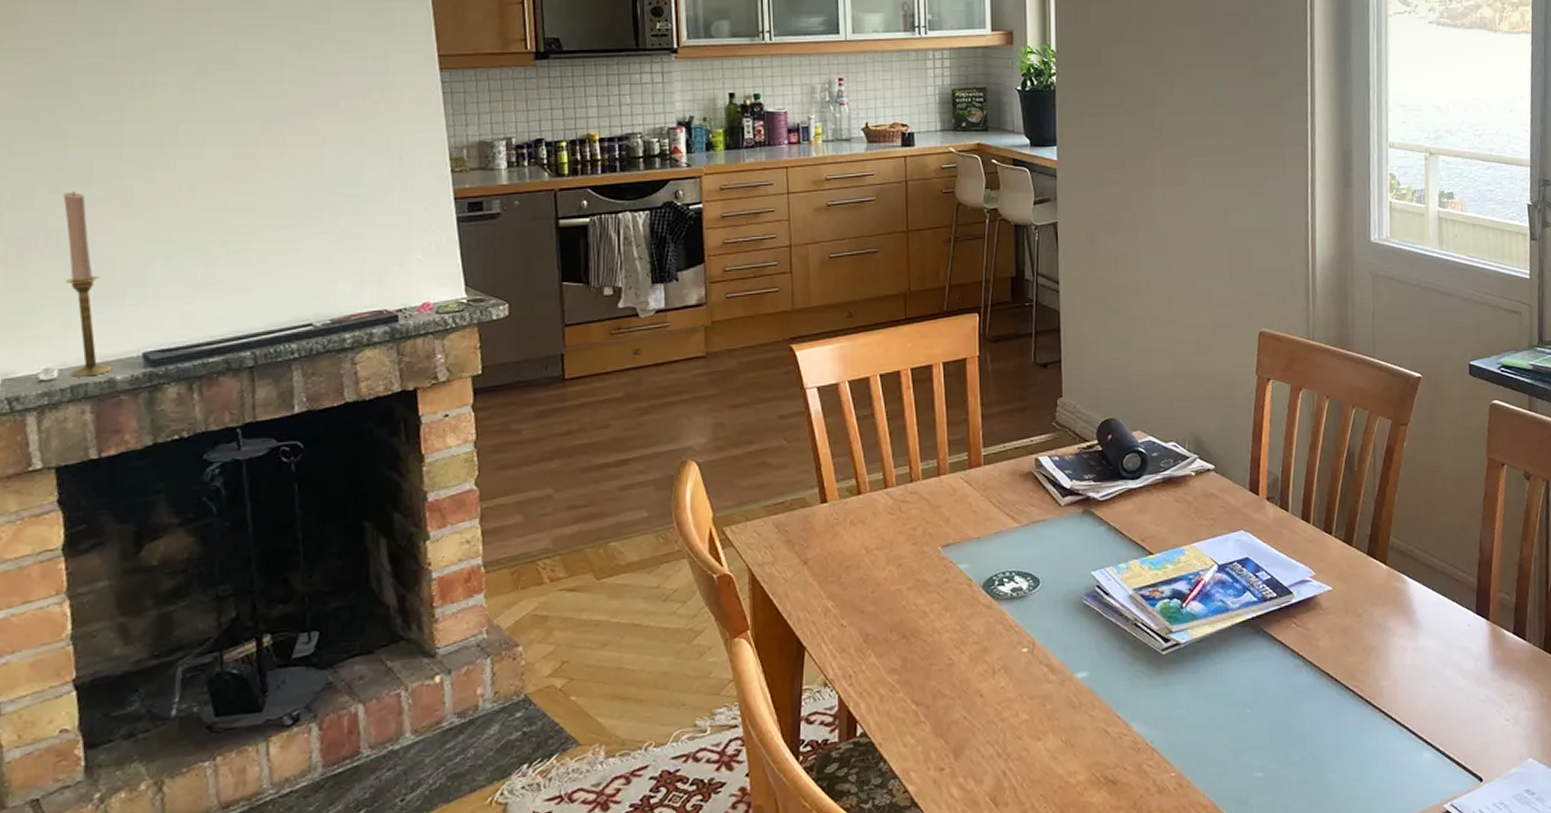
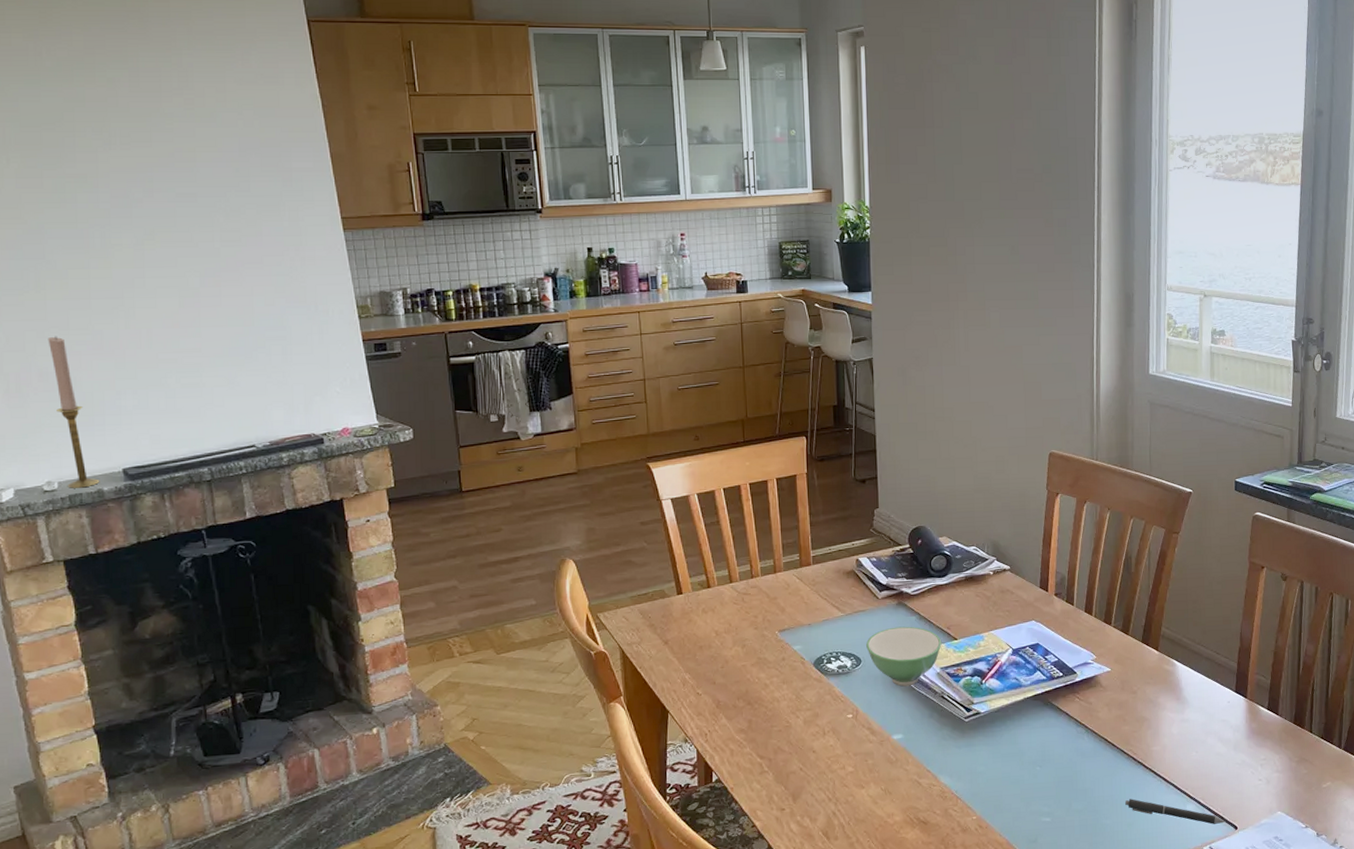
bowl: none [1046,538,1135,613] -> present [866,626,942,687]
pen: none [1351,746,1469,776] -> present [1125,799,1226,824]

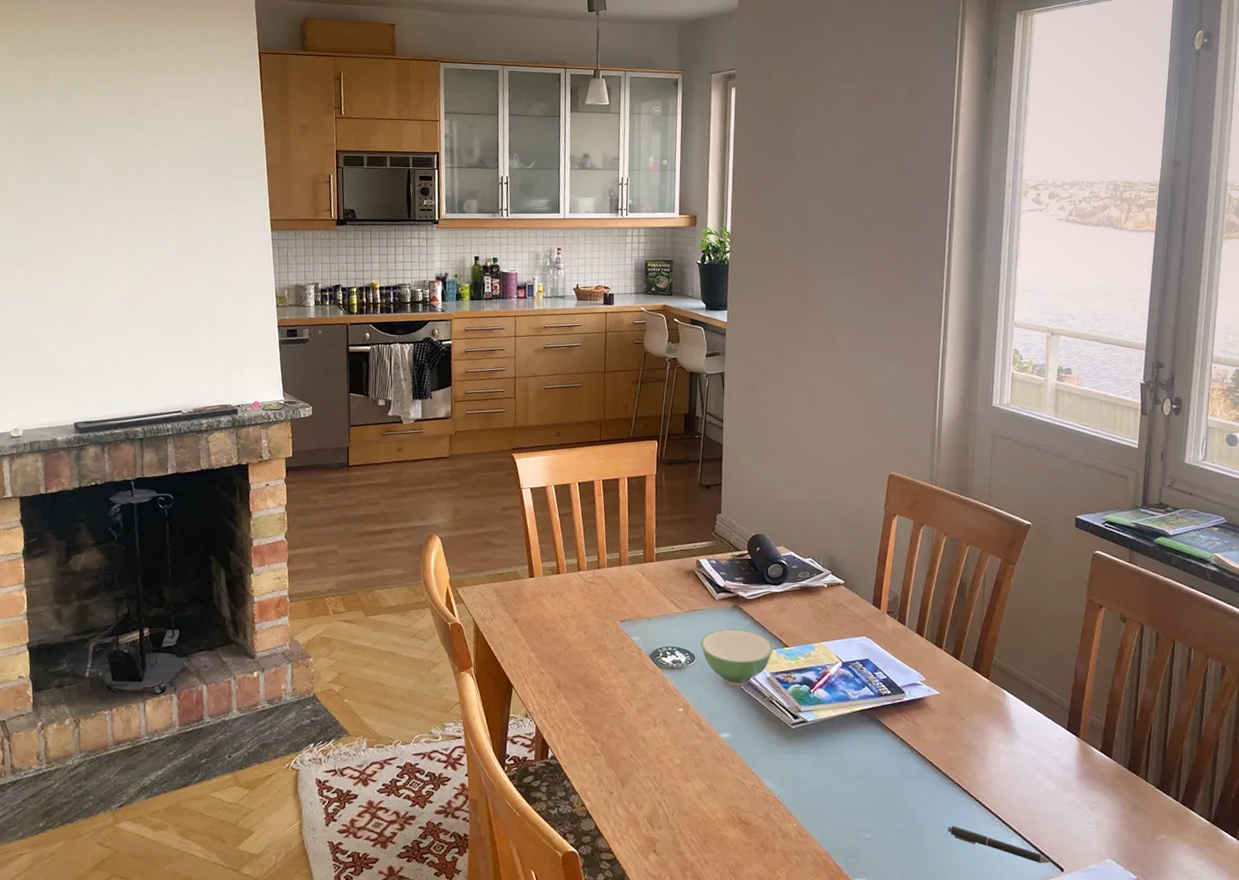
candlestick: present [47,336,100,488] -> none [28,307,56,437]

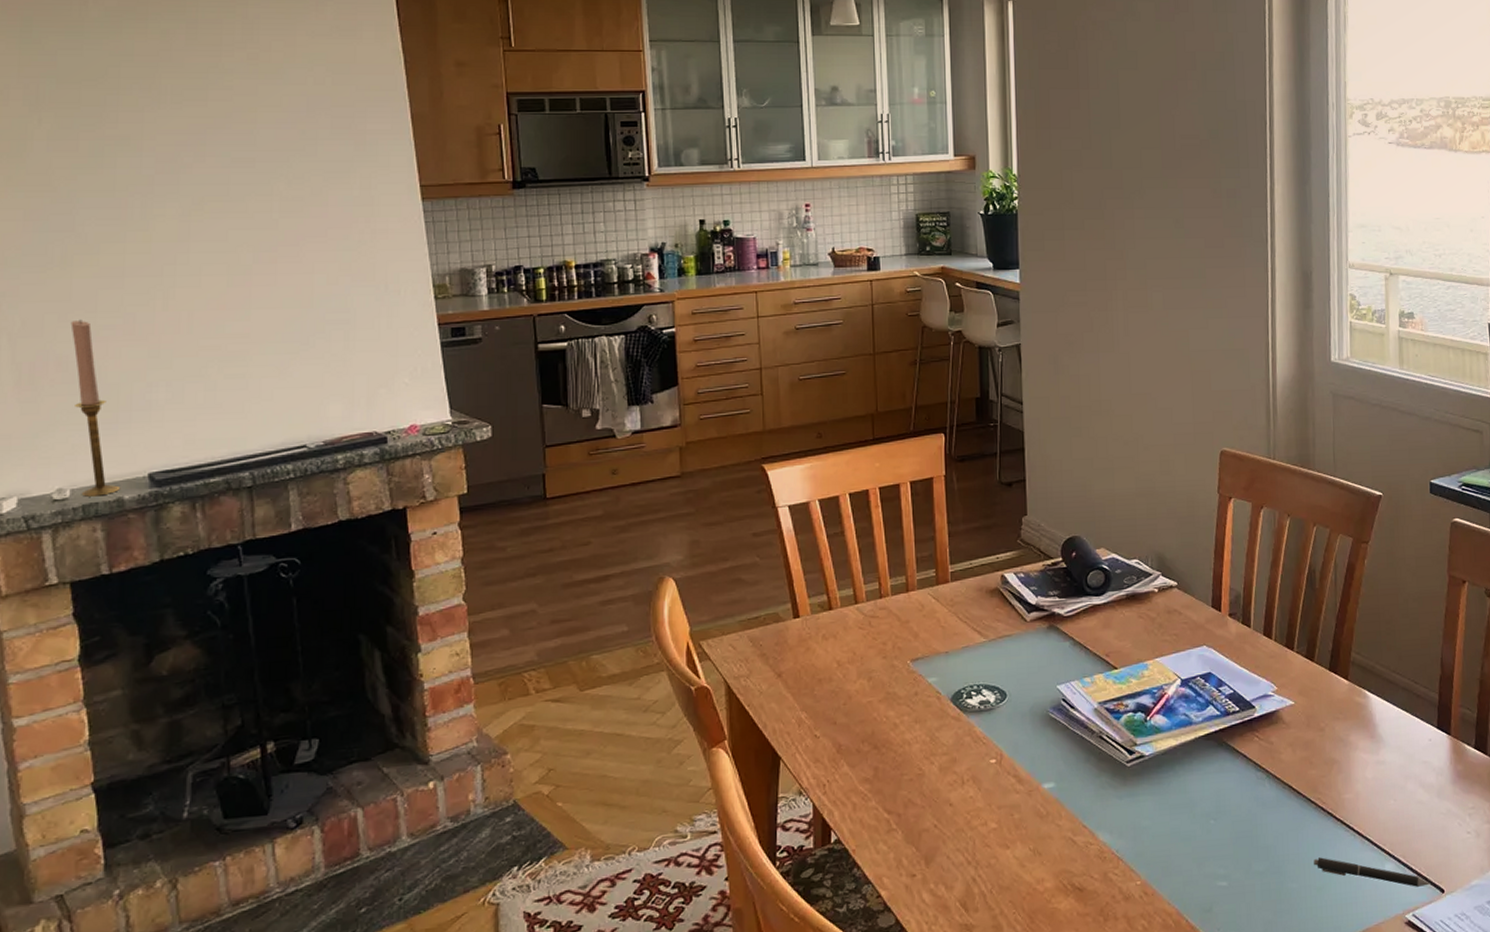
candlestick: none [28,307,56,437] -> present [70,319,121,497]
bowl: present [701,628,774,688] -> none [1012,653,1100,726]

